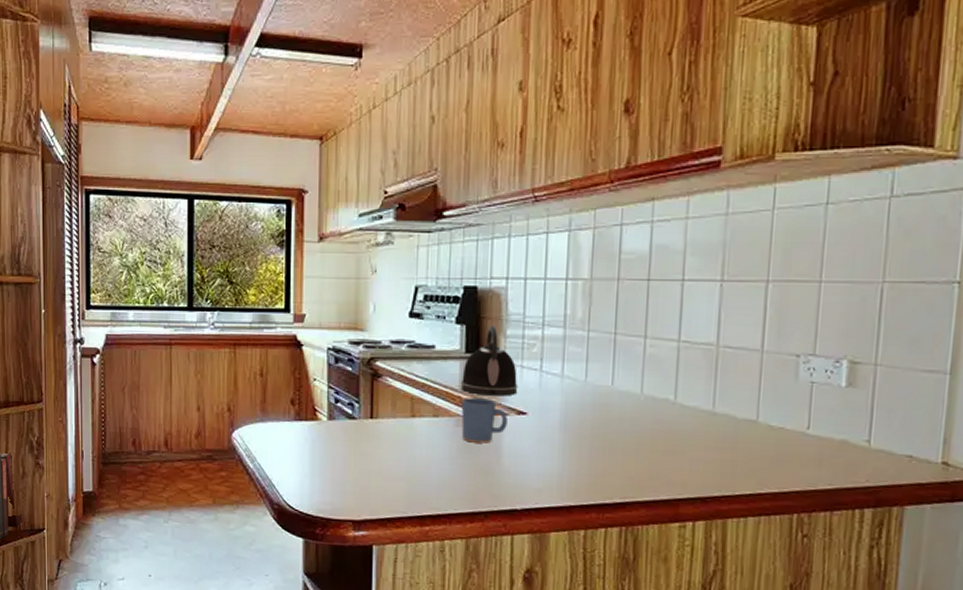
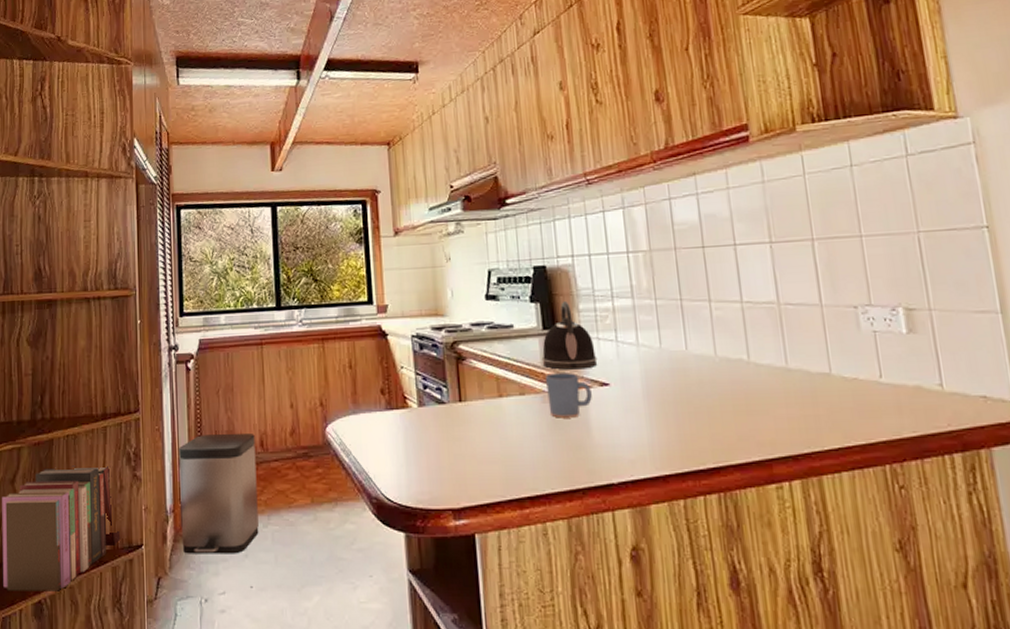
pedal bin: none [82,430,159,545] -> present [179,434,259,554]

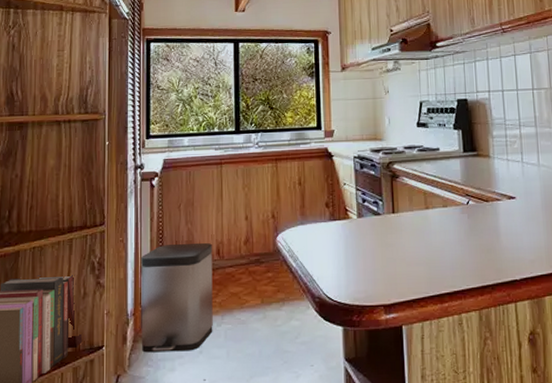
kettle: present [541,302,598,370] -> none [461,129,507,186]
mug: present [544,373,592,418] -> none [464,188,501,226]

